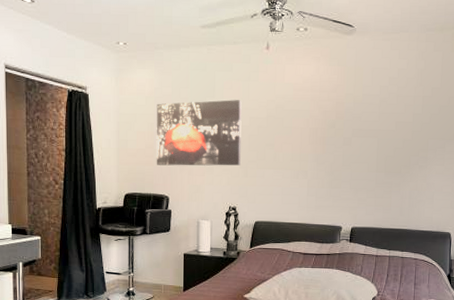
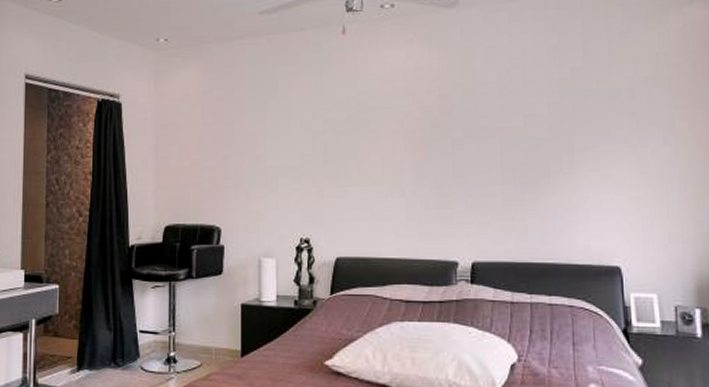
wall art: present [156,100,242,166] -> none [204,99,314,187]

